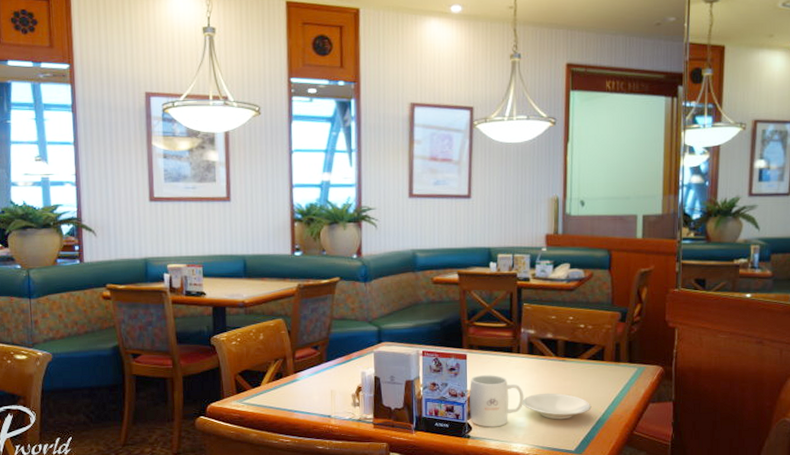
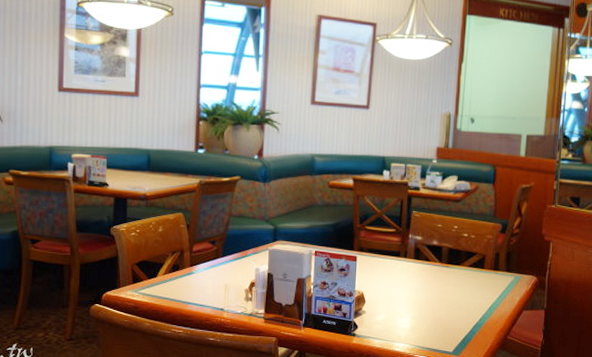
mug: present [470,375,524,427] -> none [357,277,408,327]
saucer: present [522,393,592,420] -> none [406,296,470,322]

